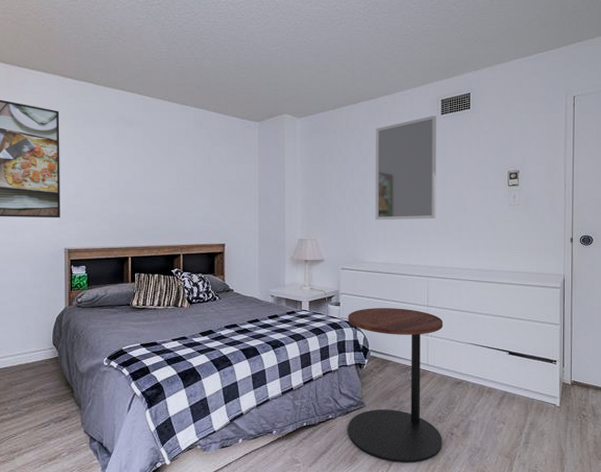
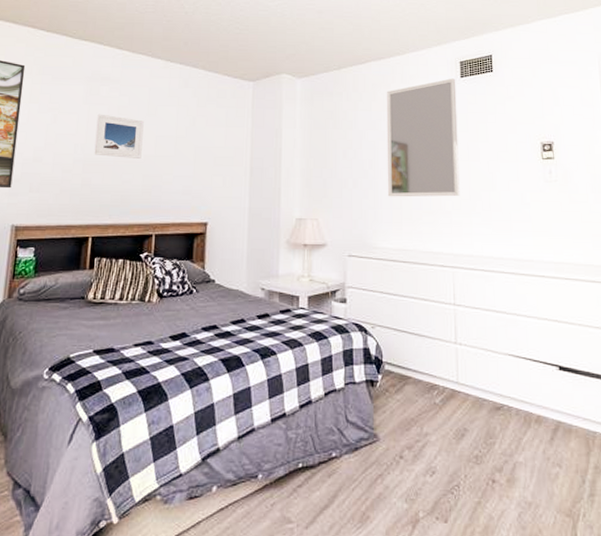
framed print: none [126,153,166,191] -> present [94,114,144,159]
side table: present [347,308,443,463] -> none [356,306,482,523]

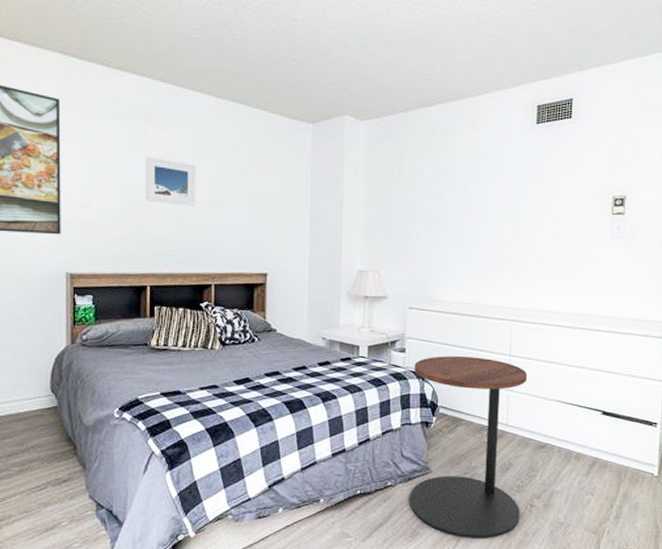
side table: none [356,306,482,523] -> present [409,356,528,538]
home mirror: present [386,78,460,197] -> none [451,124,531,252]

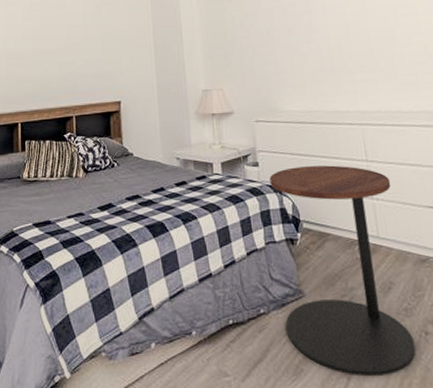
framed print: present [145,156,196,206] -> none [14,12,56,50]

